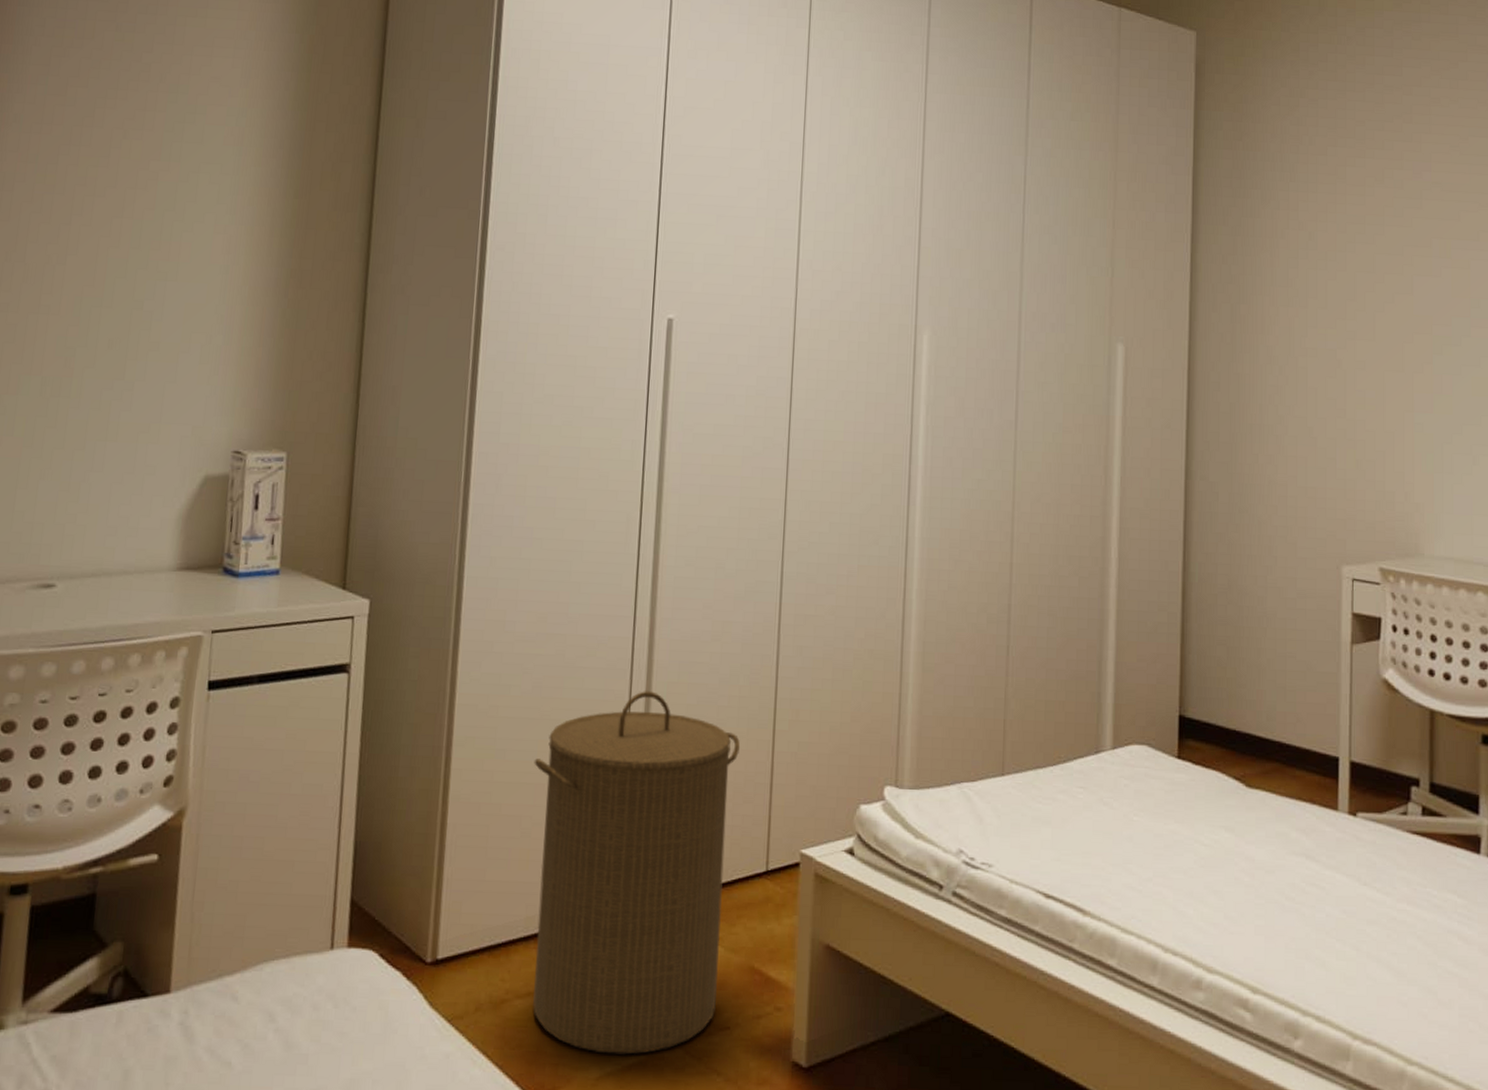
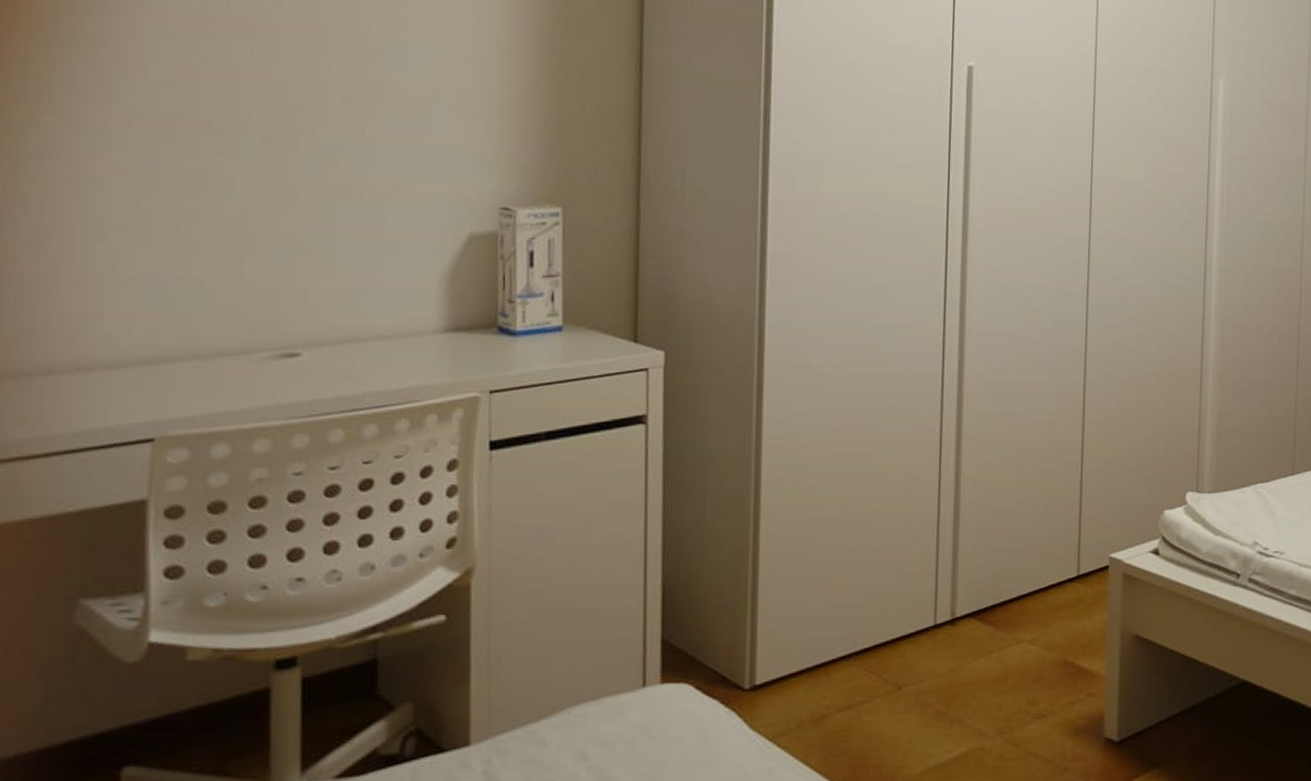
laundry hamper: present [533,690,741,1055] -> none [846,421,1051,751]

